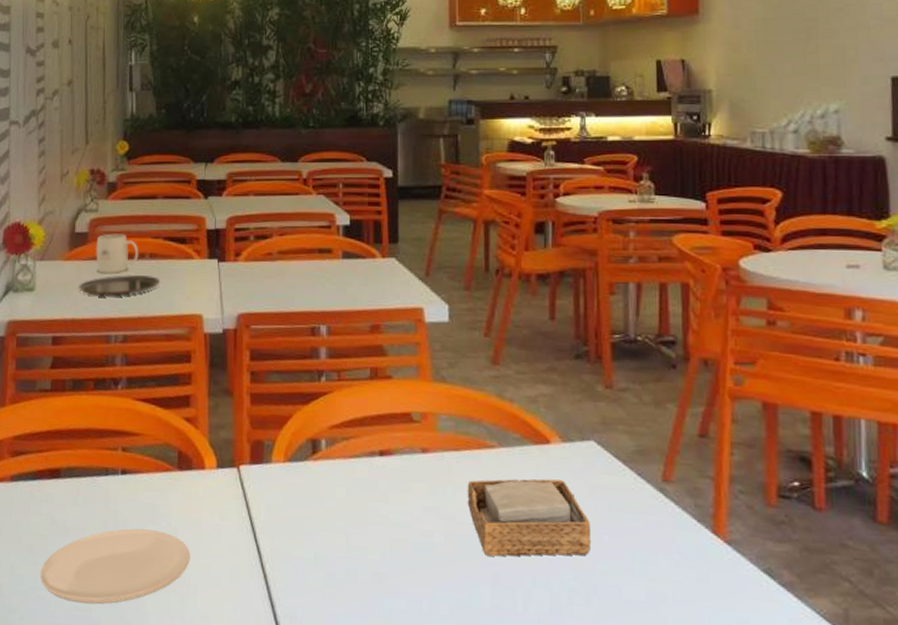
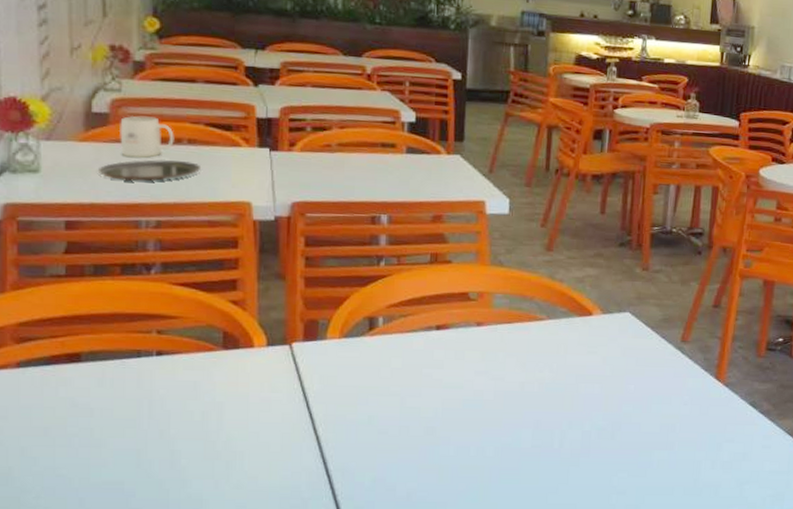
plate: present [39,528,191,605] -> none [58,405,238,478]
napkin holder: present [467,479,592,557] -> none [516,344,620,407]

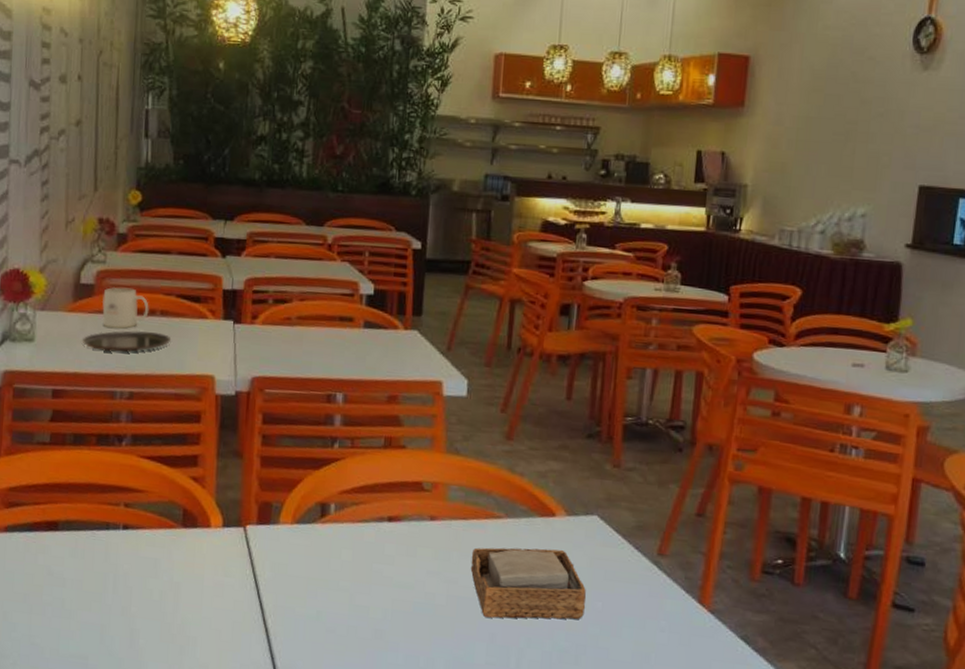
napkin holder: none [516,344,620,407] -> present [470,547,586,620]

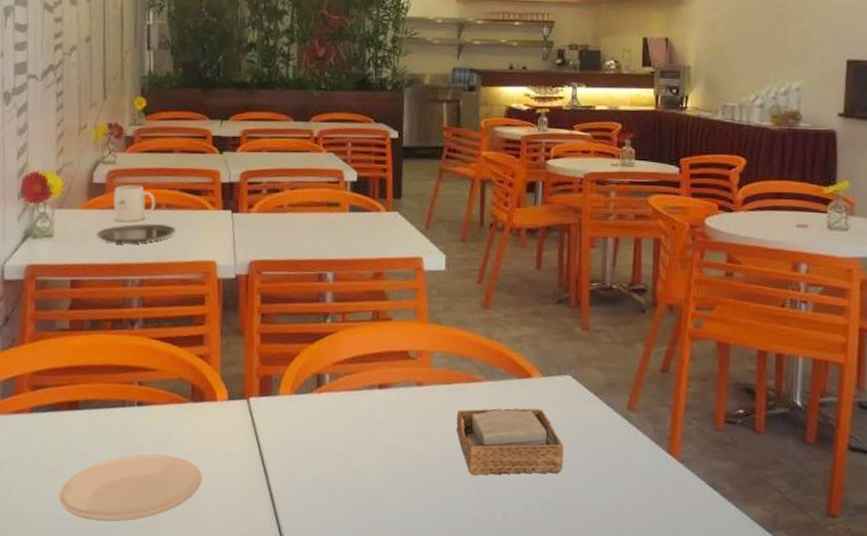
plate: none [34,581,192,653] -> present [59,454,202,522]

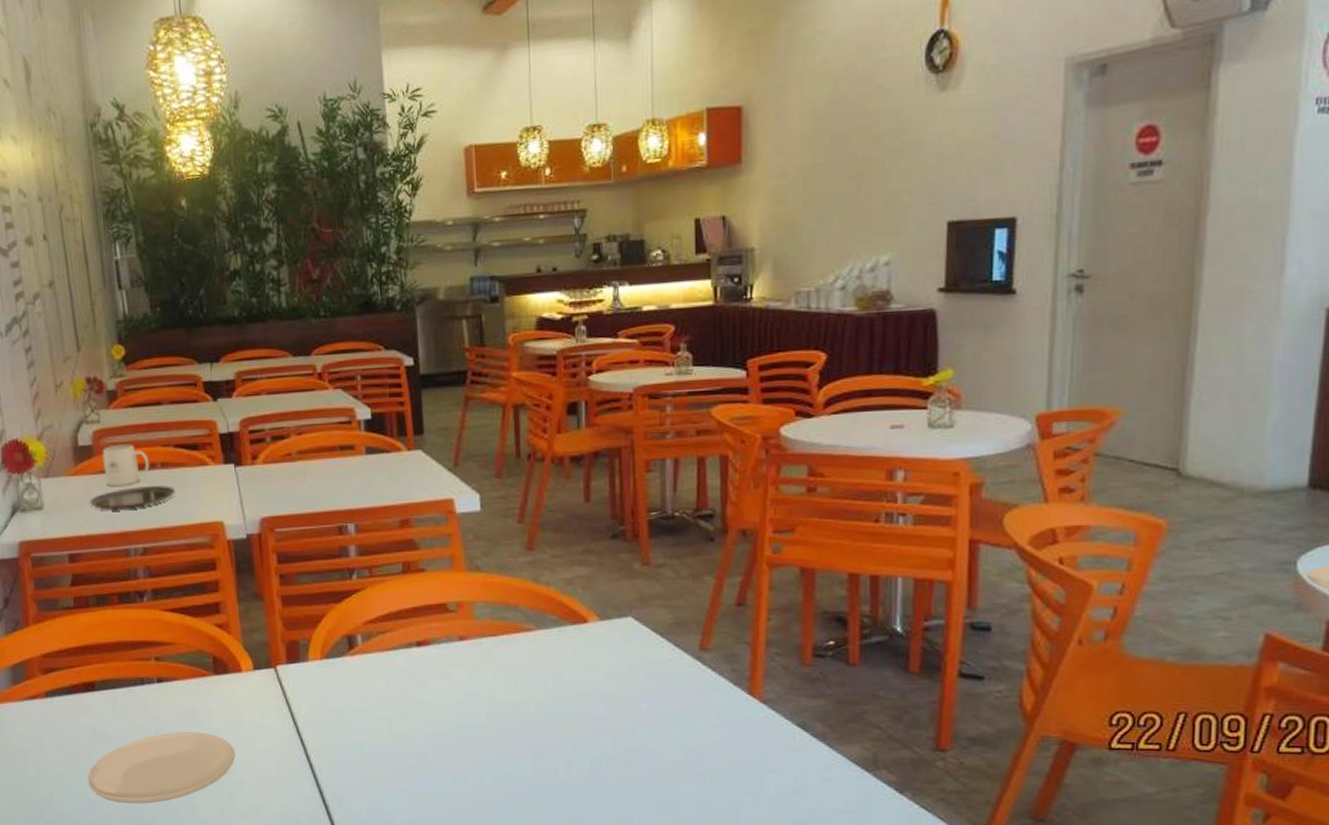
napkin holder: present [456,408,564,475] -> none [506,656,631,731]

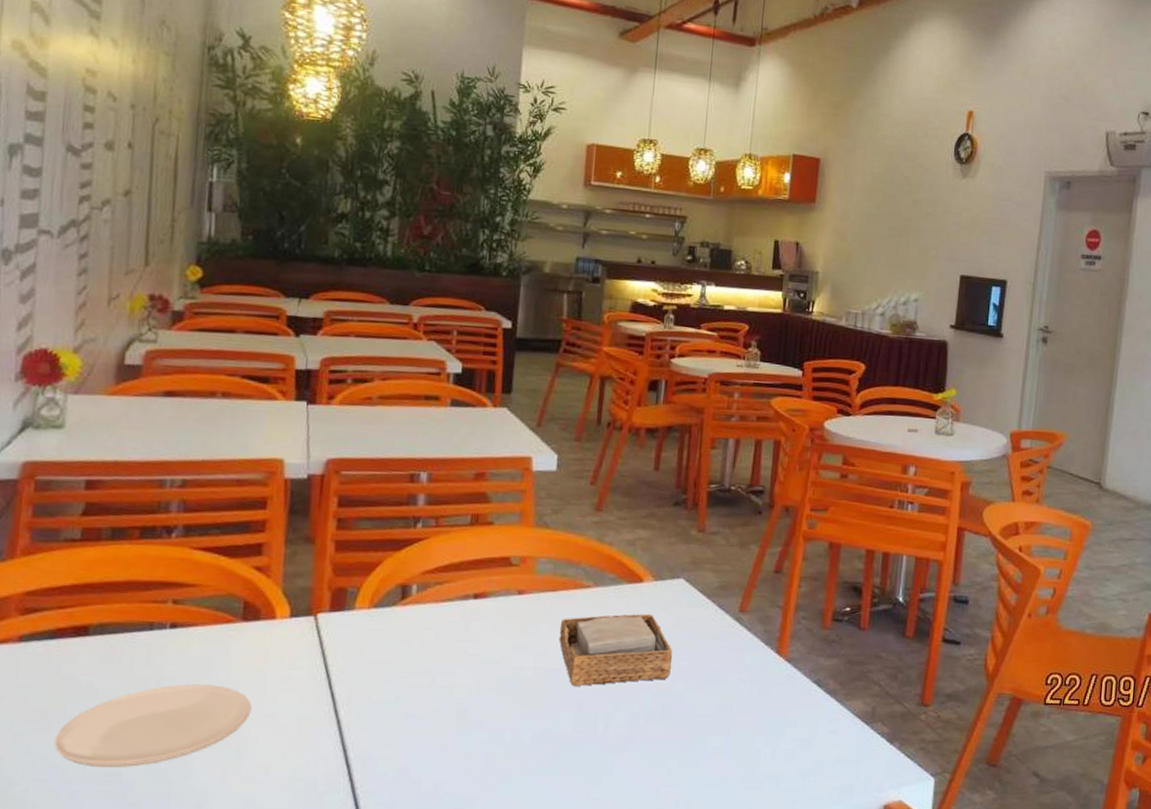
plate: present [90,485,176,511] -> none [126,413,234,438]
mug: present [102,444,150,487] -> none [151,367,209,414]
napkin holder: none [506,656,631,731] -> present [558,614,672,686]

